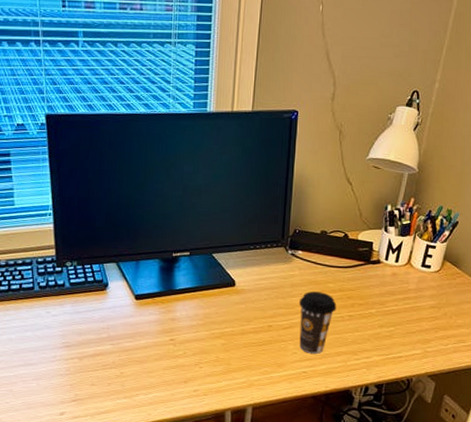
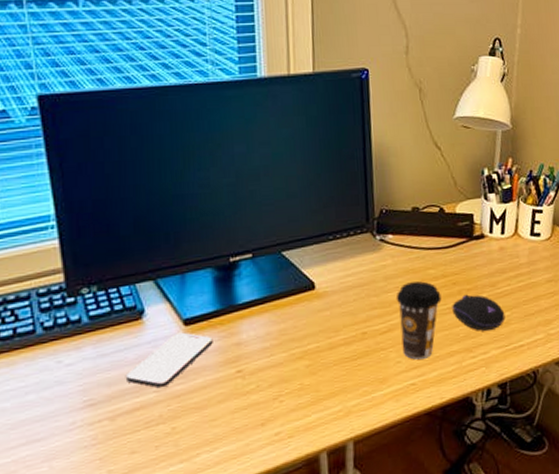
smartphone: none [91,304,155,343] -> present [125,332,213,389]
computer mouse: none [344,308,389,340] -> present [452,294,506,331]

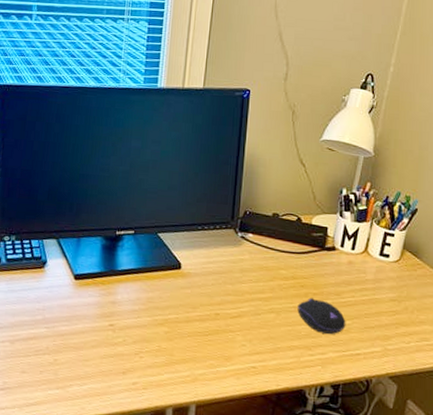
smartphone: present [125,332,213,389] -> none [25,284,95,326]
coffee cup: present [396,281,442,360] -> none [248,278,289,347]

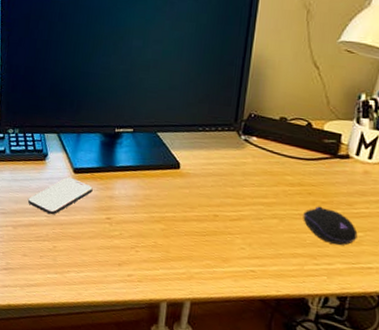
smartphone: none [25,284,95,326] -> present [27,177,93,215]

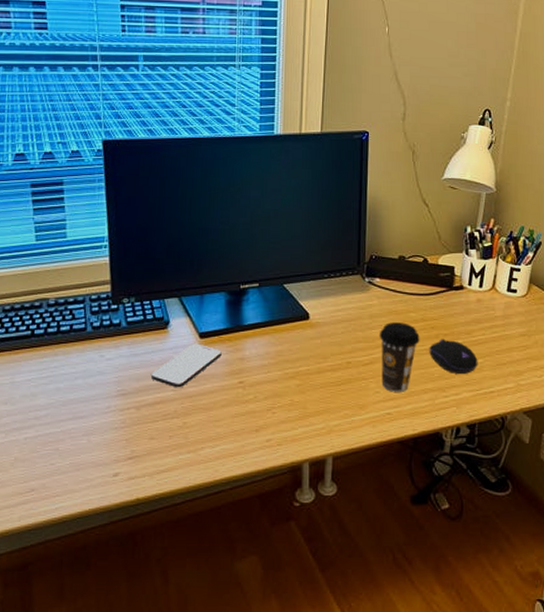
coffee cup: none [248,182,295,253] -> present [379,322,420,392]

